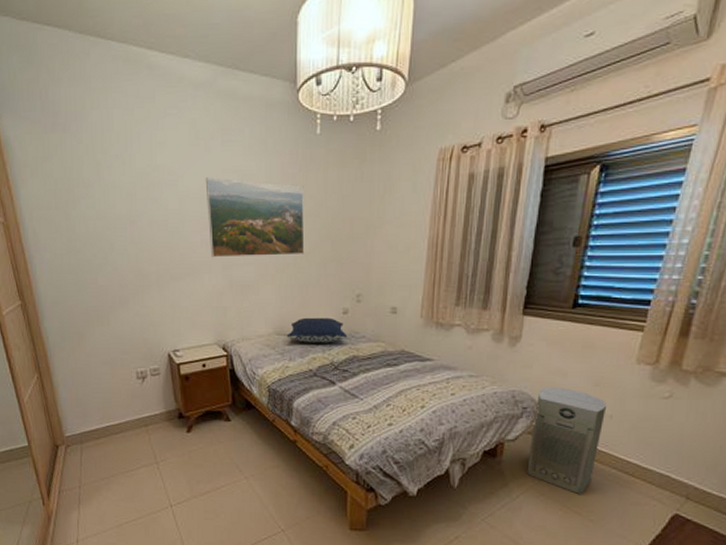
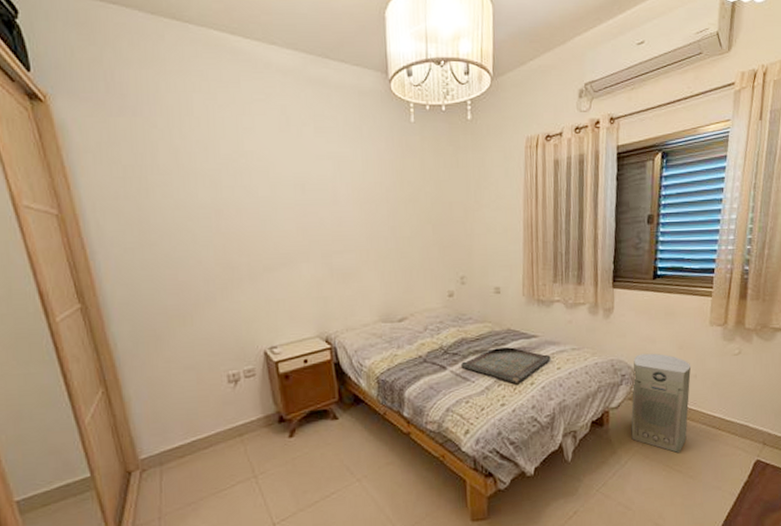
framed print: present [205,177,305,258] -> none [298,163,406,246]
pillow: present [286,317,347,343] -> none [393,301,455,329]
serving tray: none [351,368,445,405] -> present [461,347,551,383]

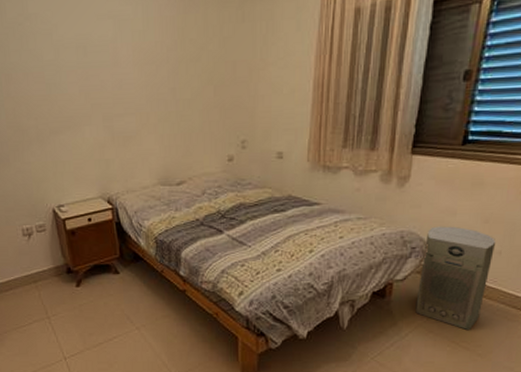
serving tray: present [461,347,551,383] -> none [238,214,333,250]

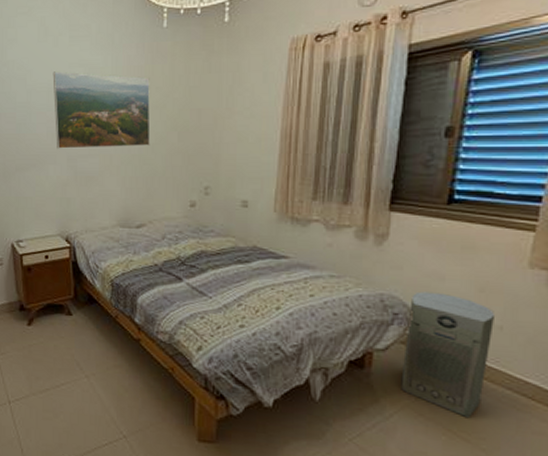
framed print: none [80,24,187,109] -> present [52,71,151,149]

